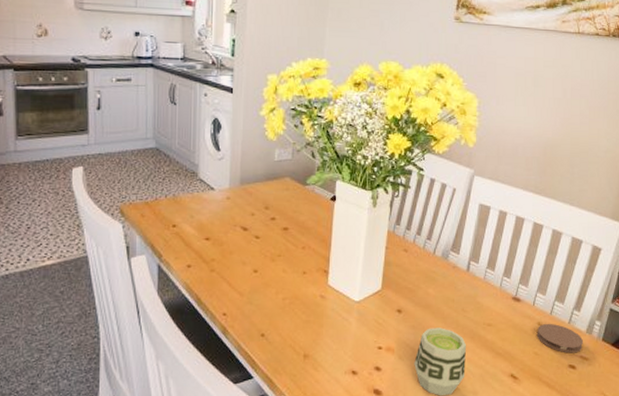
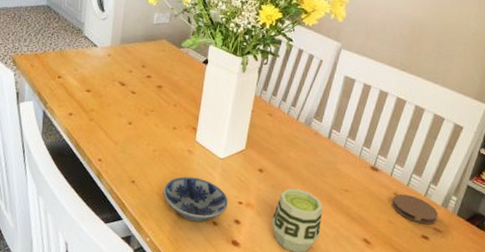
bowl: none [296,324,367,373] -> present [163,176,228,222]

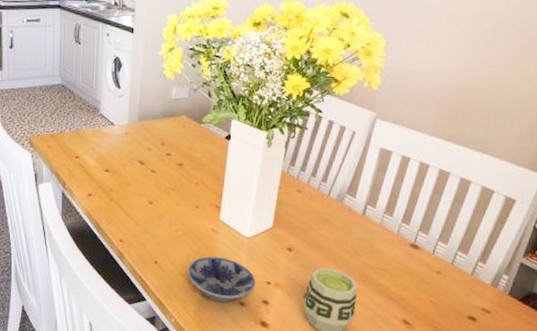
coaster: present [392,194,439,225] -> none [434,272,487,305]

